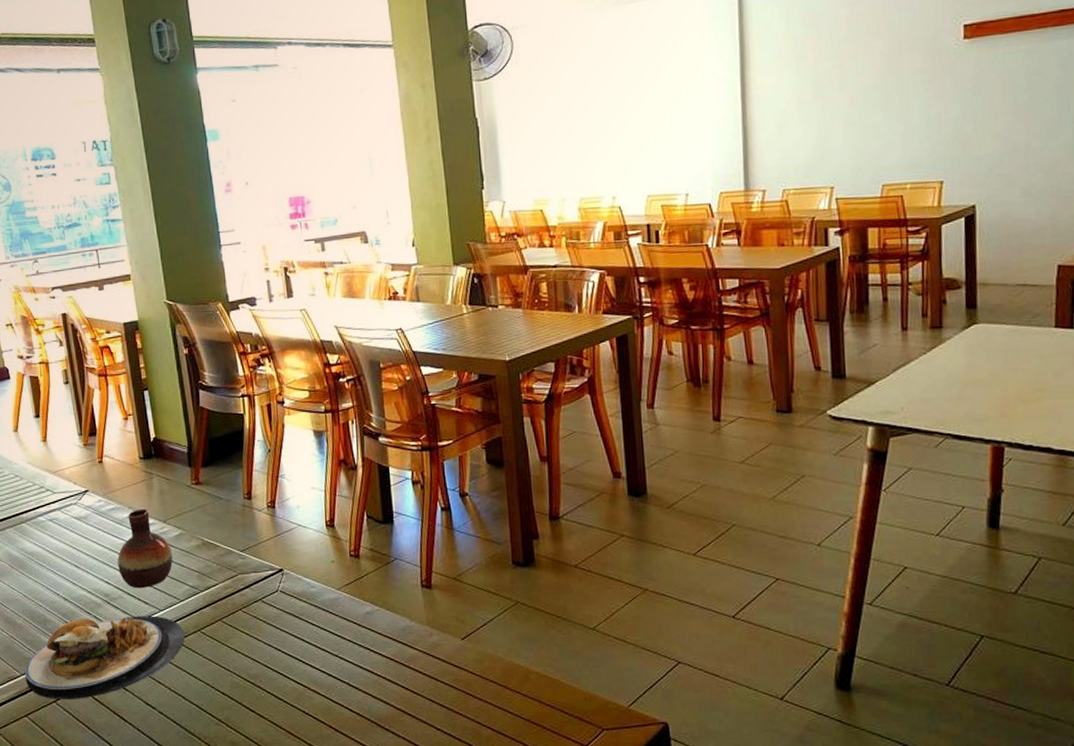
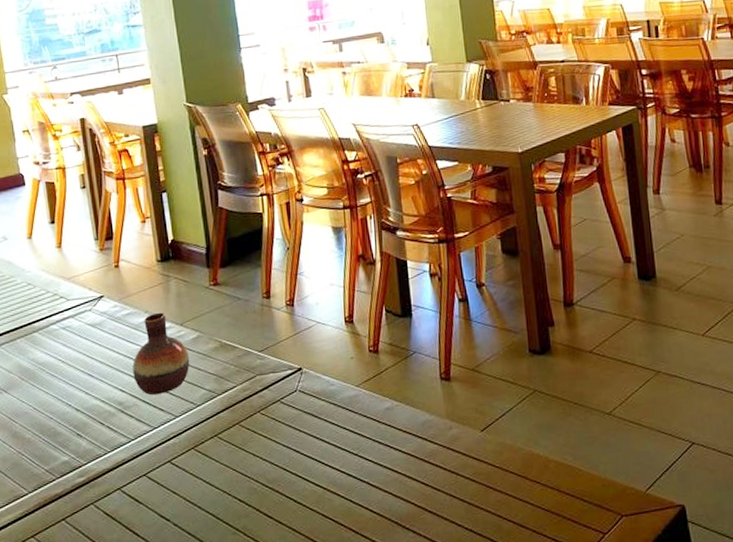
plate: present [25,615,186,700] -> none [33,422,202,518]

